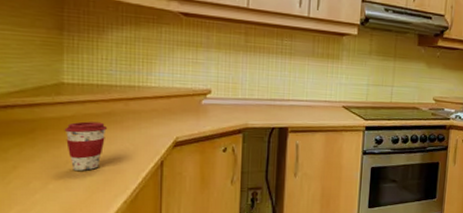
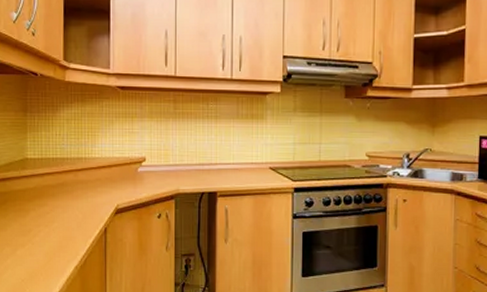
coffee cup: present [64,121,108,171] -> none [28,192,62,238]

